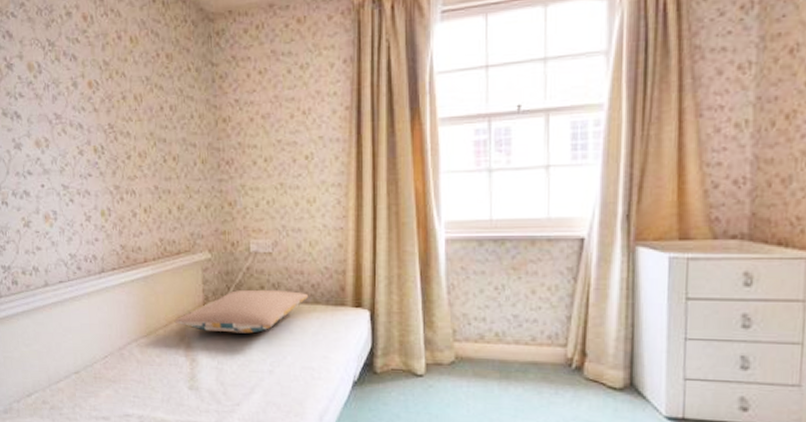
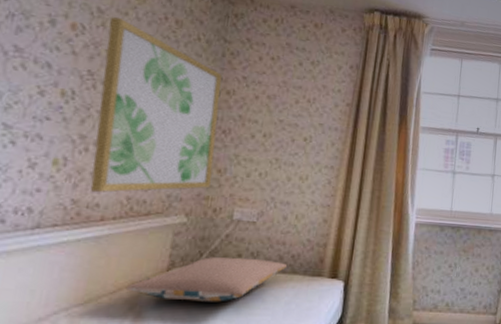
wall art: none [115,66,224,236] -> present [90,17,222,192]

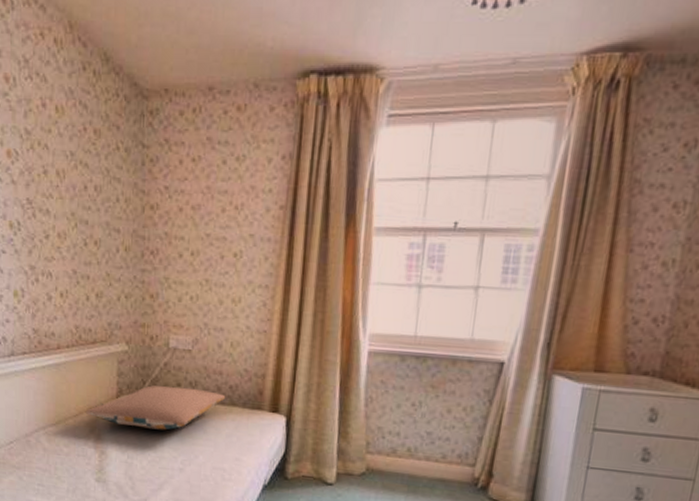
wall art: present [90,17,222,192] -> none [38,137,146,322]

